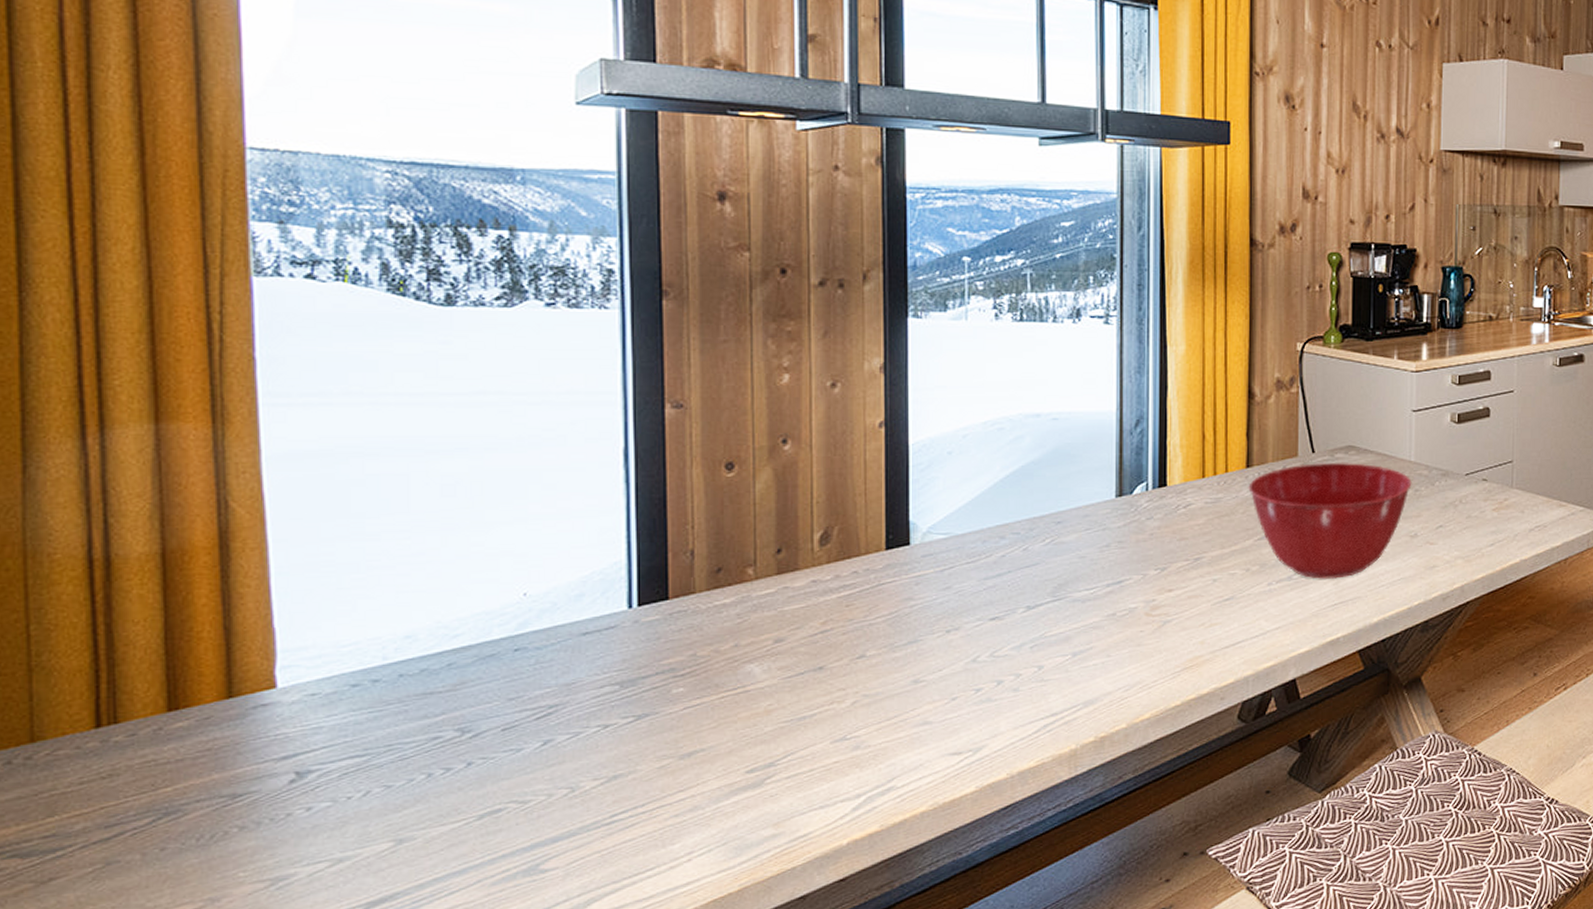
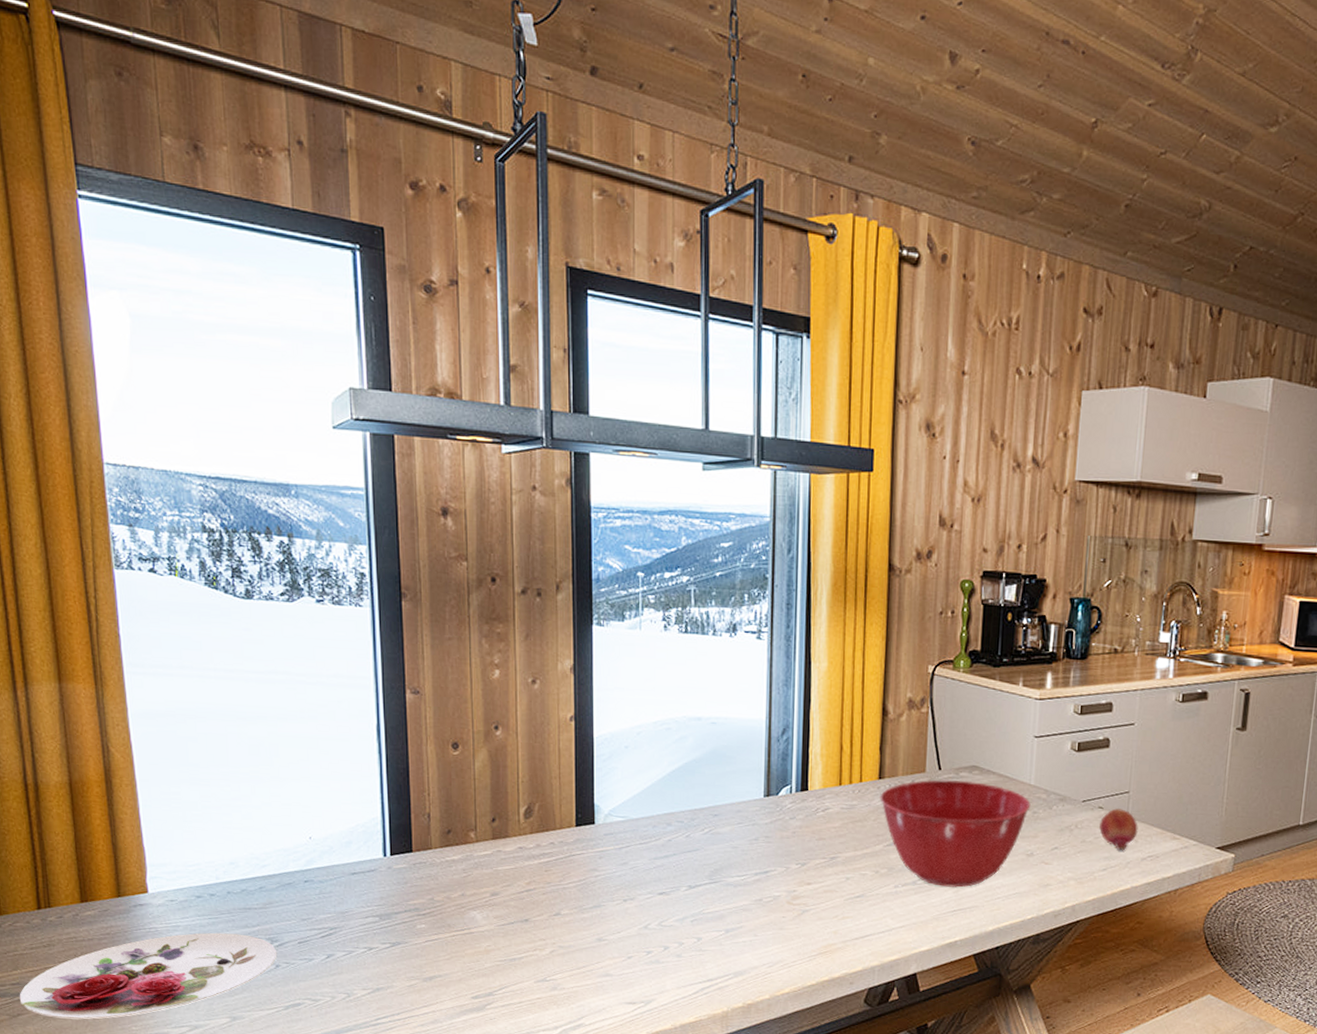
plate: none [54,728,470,876] -> present [19,932,278,1019]
fruit: none [1485,479,1524,522] -> present [1099,808,1138,850]

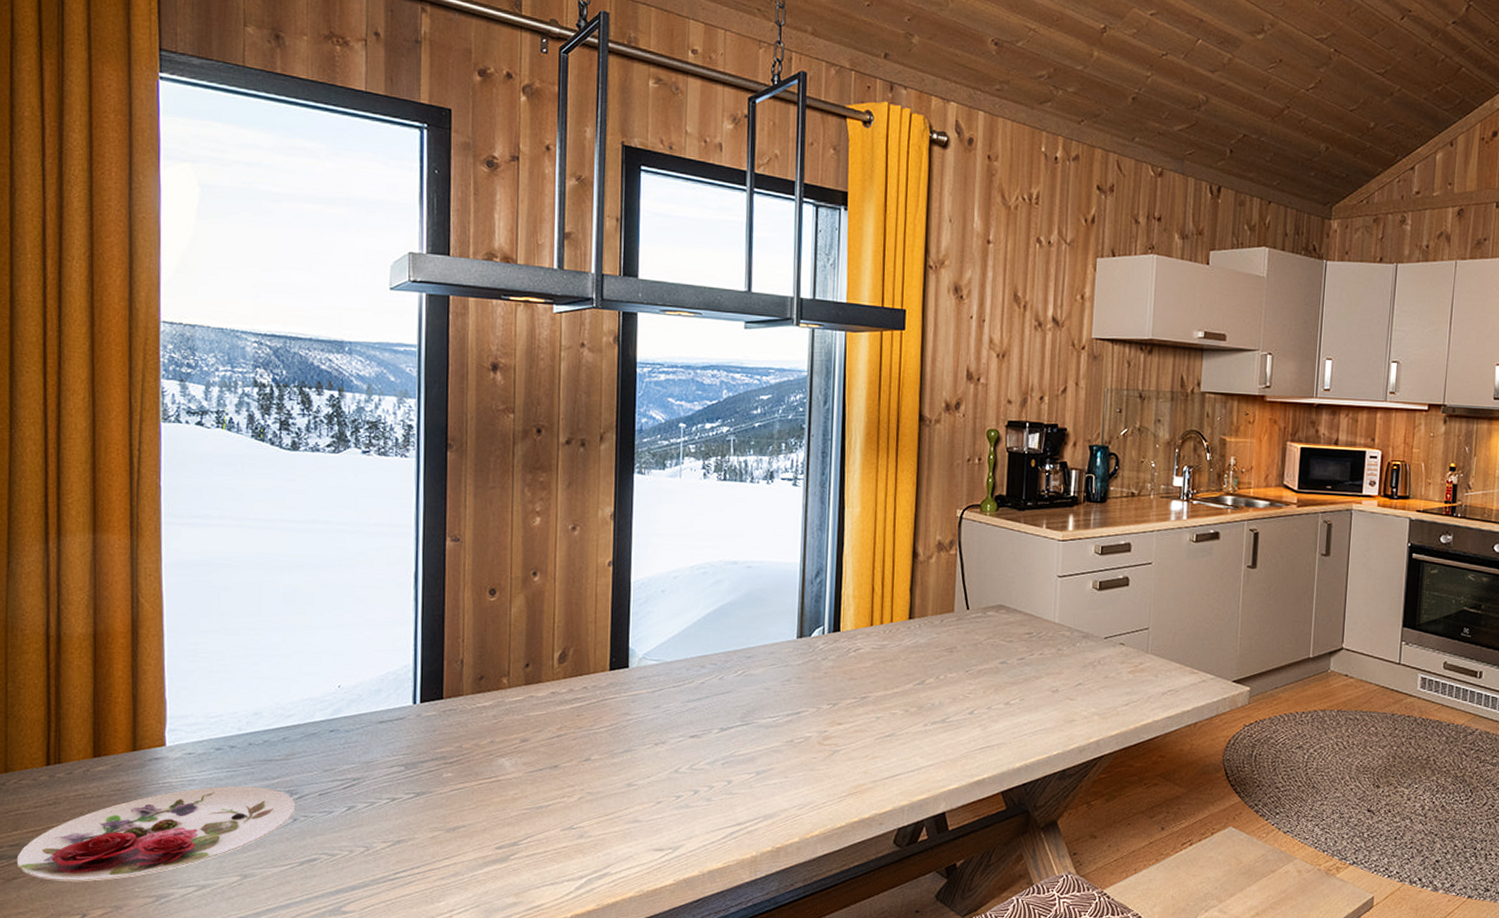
mixing bowl: present [880,780,1031,888] -> none [910,619,1055,725]
fruit: present [1099,808,1138,850] -> none [1121,644,1158,685]

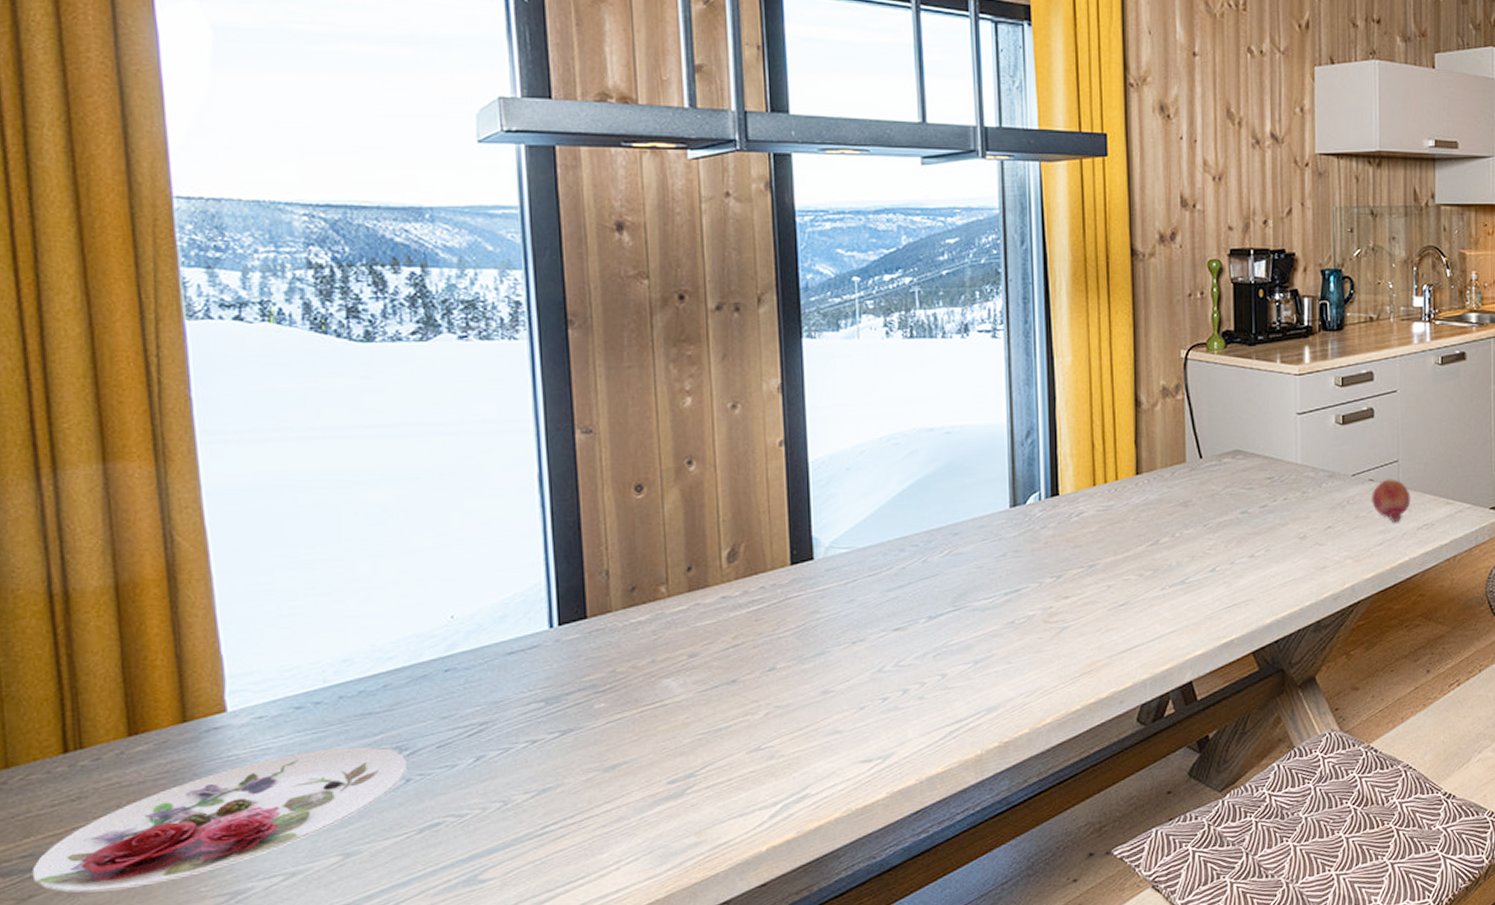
fruit: none [1121,644,1158,685] -> present [1372,479,1411,522]

